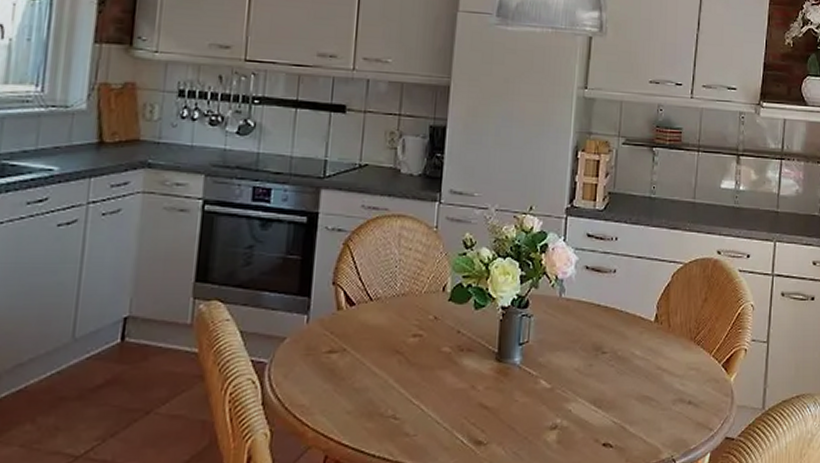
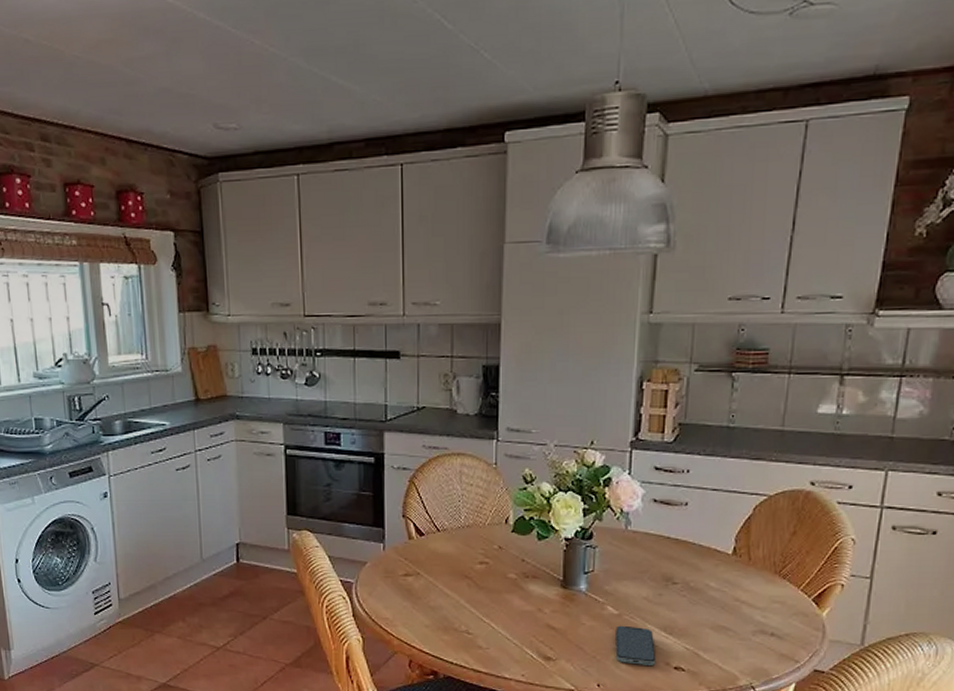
smartphone: none [547,400,586,445] -> present [614,625,657,667]

